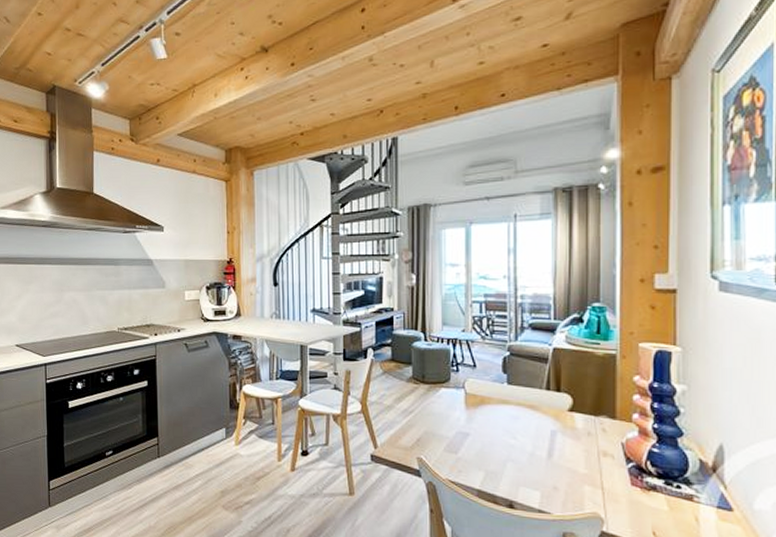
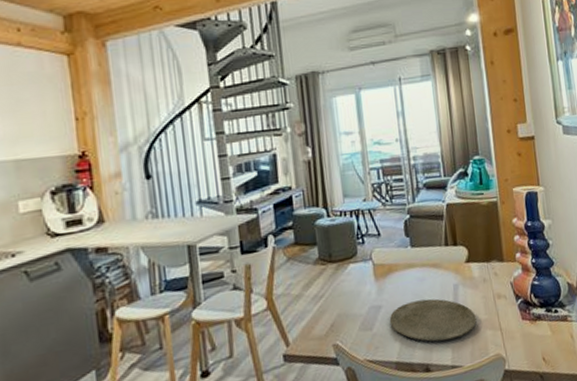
plate: none [476,437,574,484] -> present [389,298,477,342]

